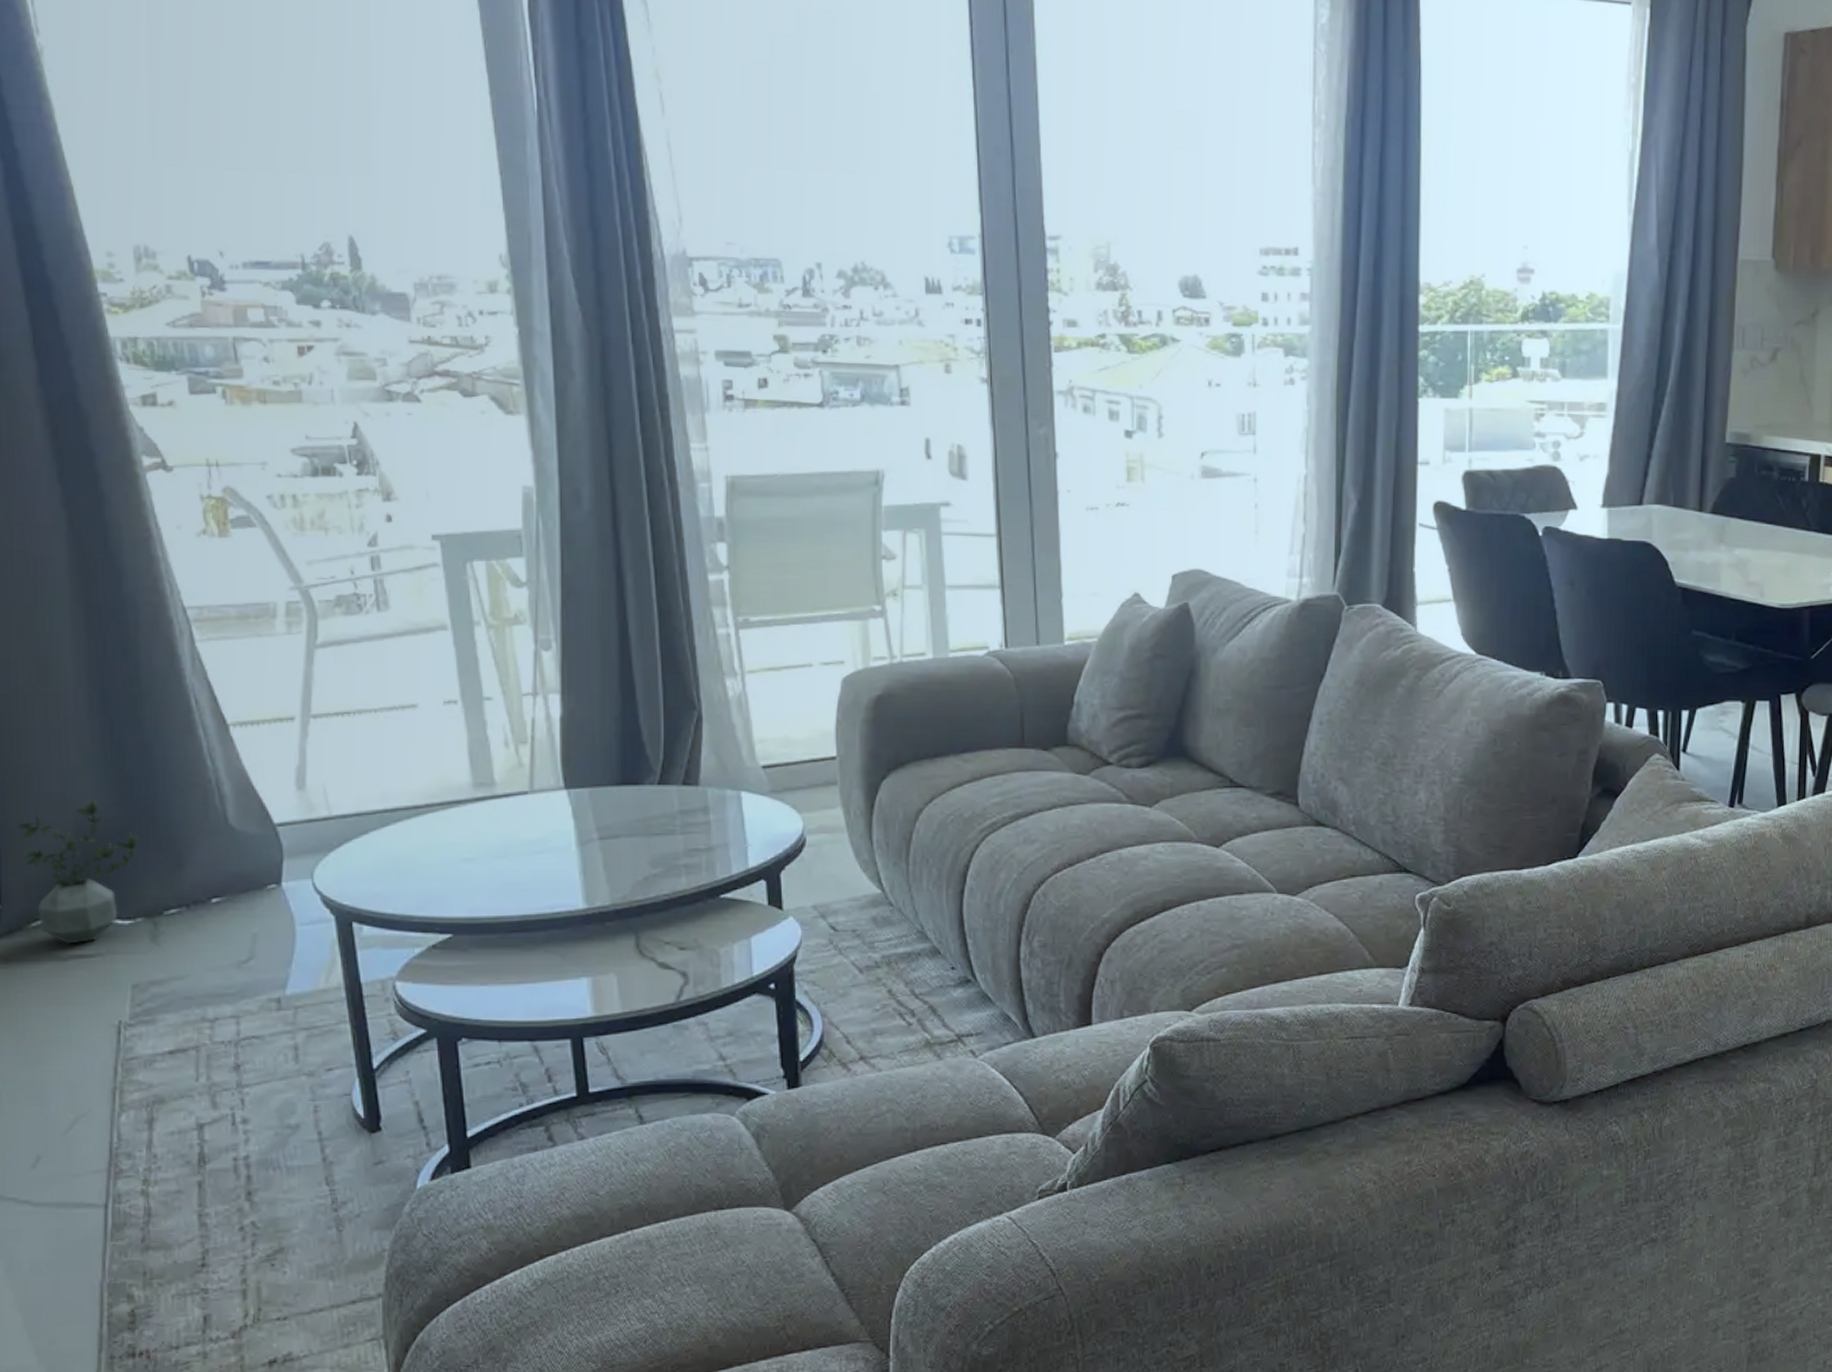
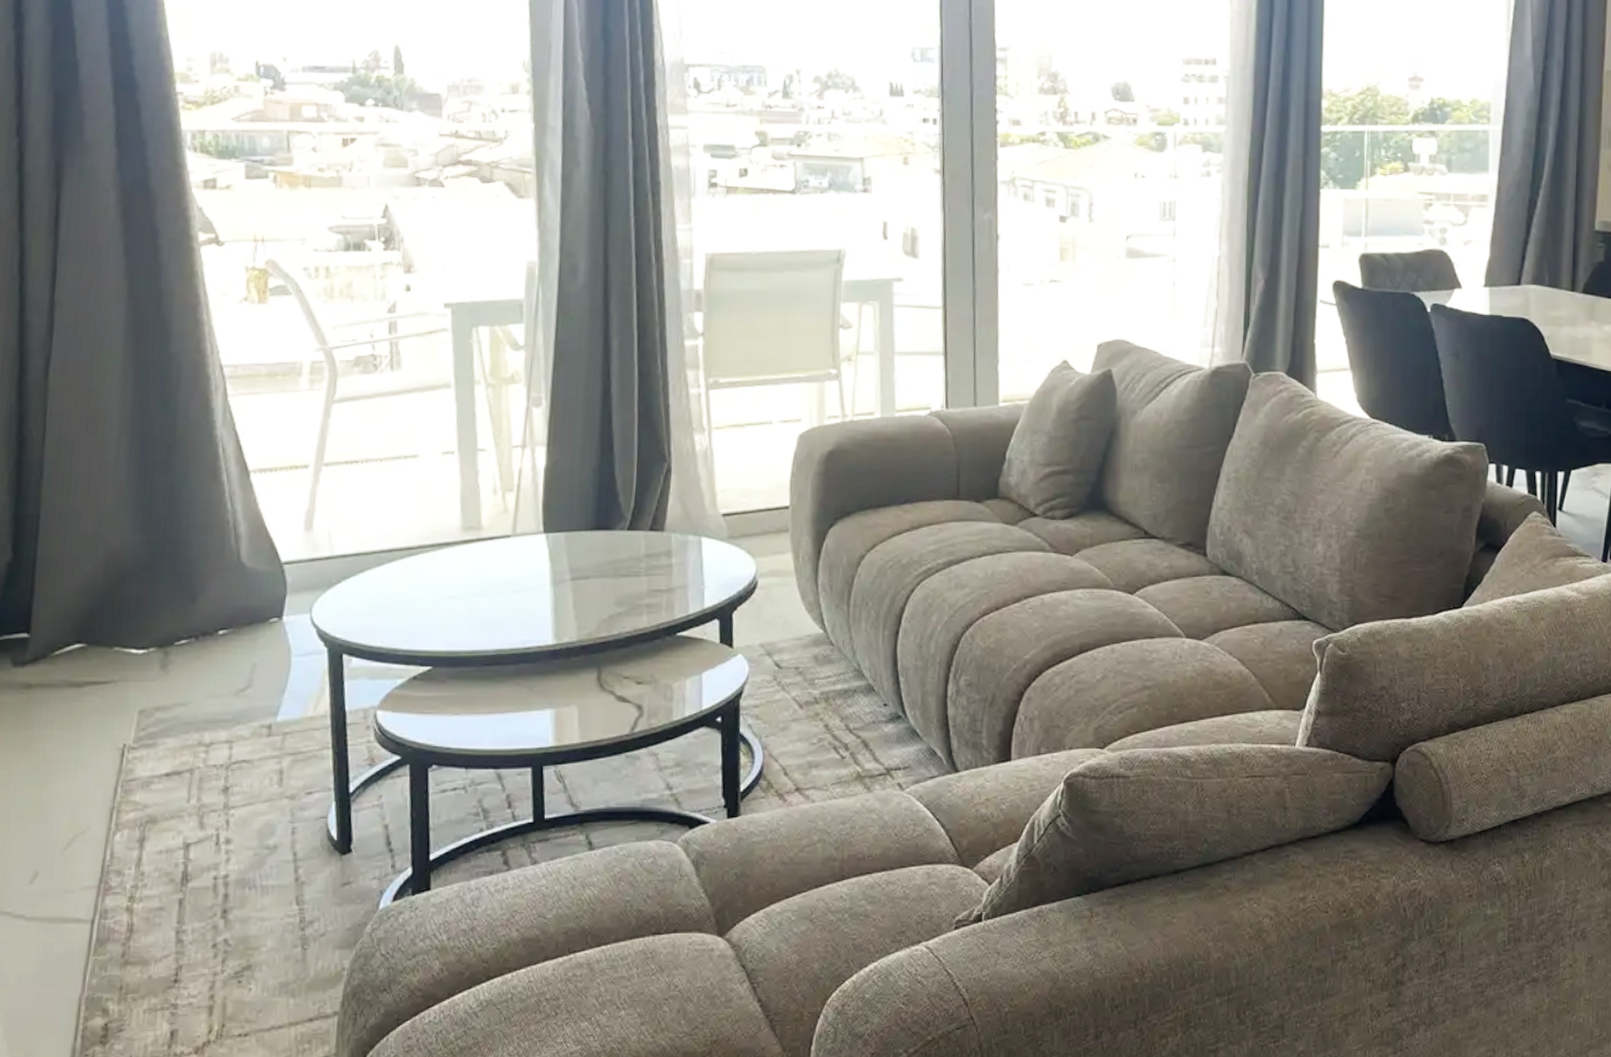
potted plant: present [18,799,139,944] -> none [54,538,160,671]

